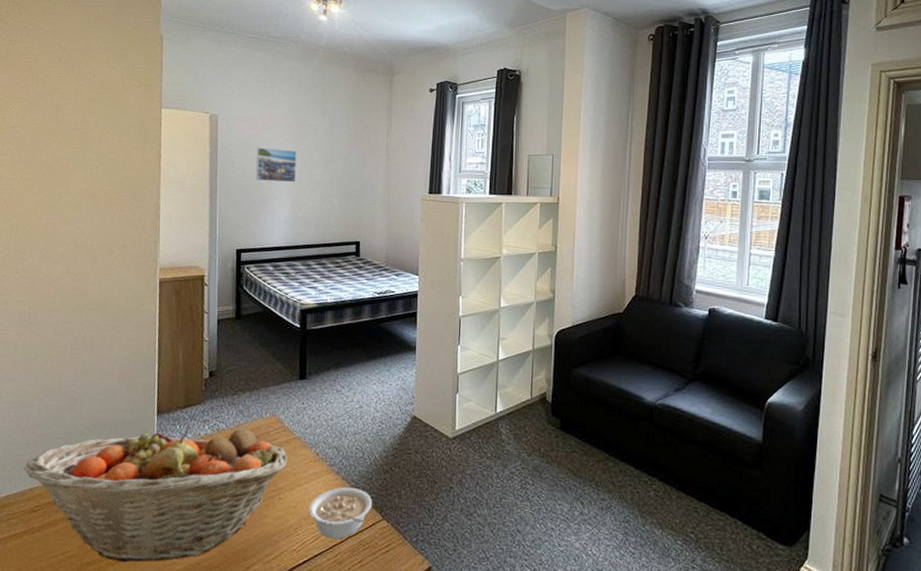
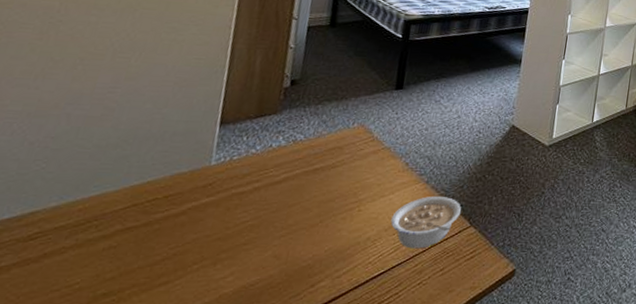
fruit basket: present [24,426,288,563] -> none [24,137,373,291]

